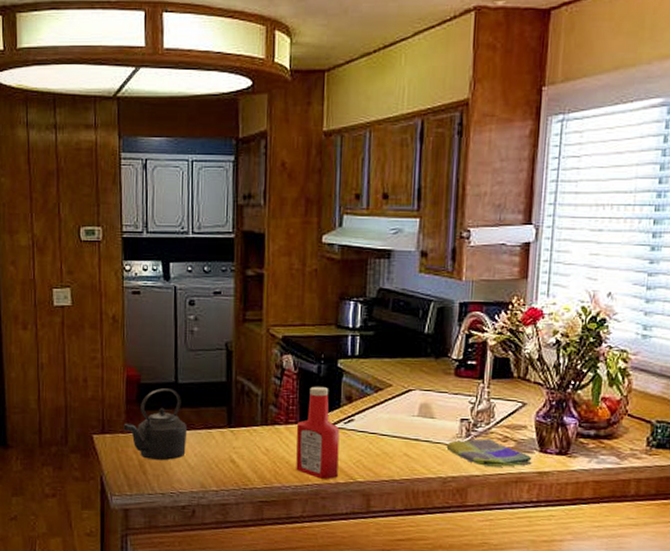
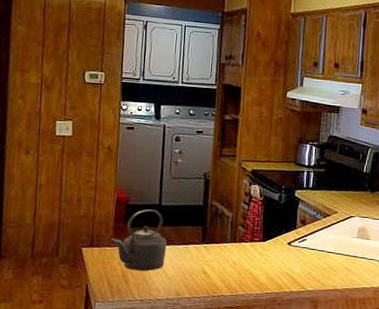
ketchup bottle: present [296,386,340,479] -> none [258,211,295,288]

